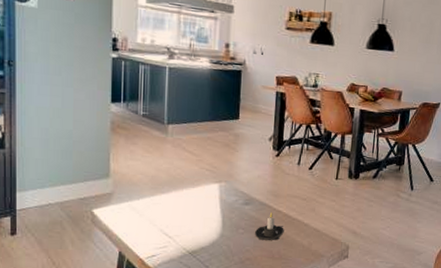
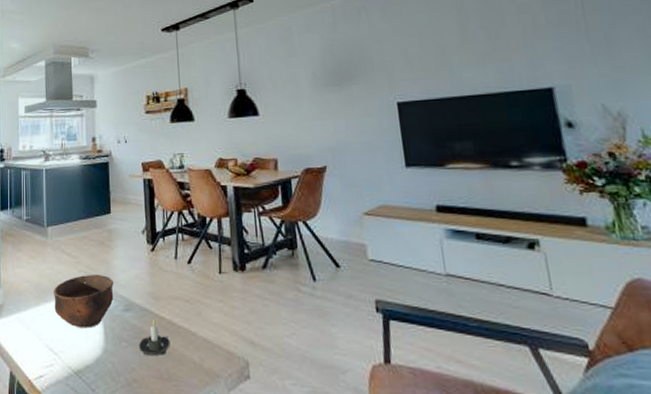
bowl: none [171,171,236,217] -> present [54,274,114,328]

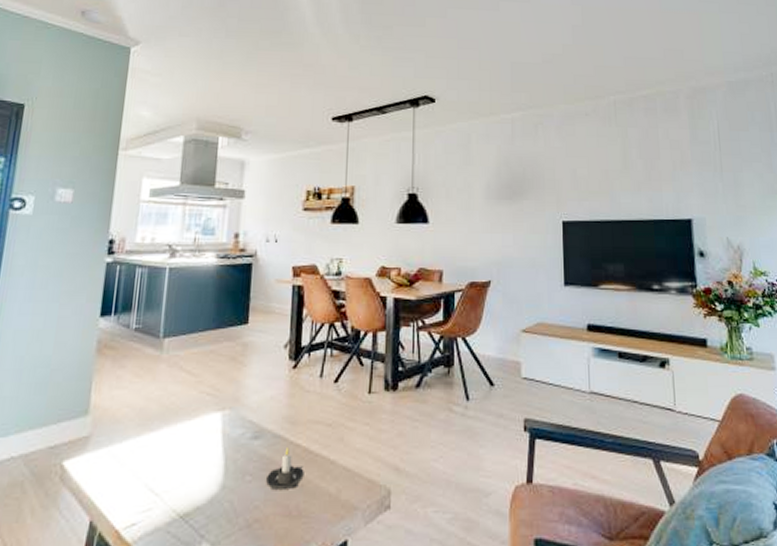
bowl: present [54,274,114,328] -> none [161,395,243,462]

